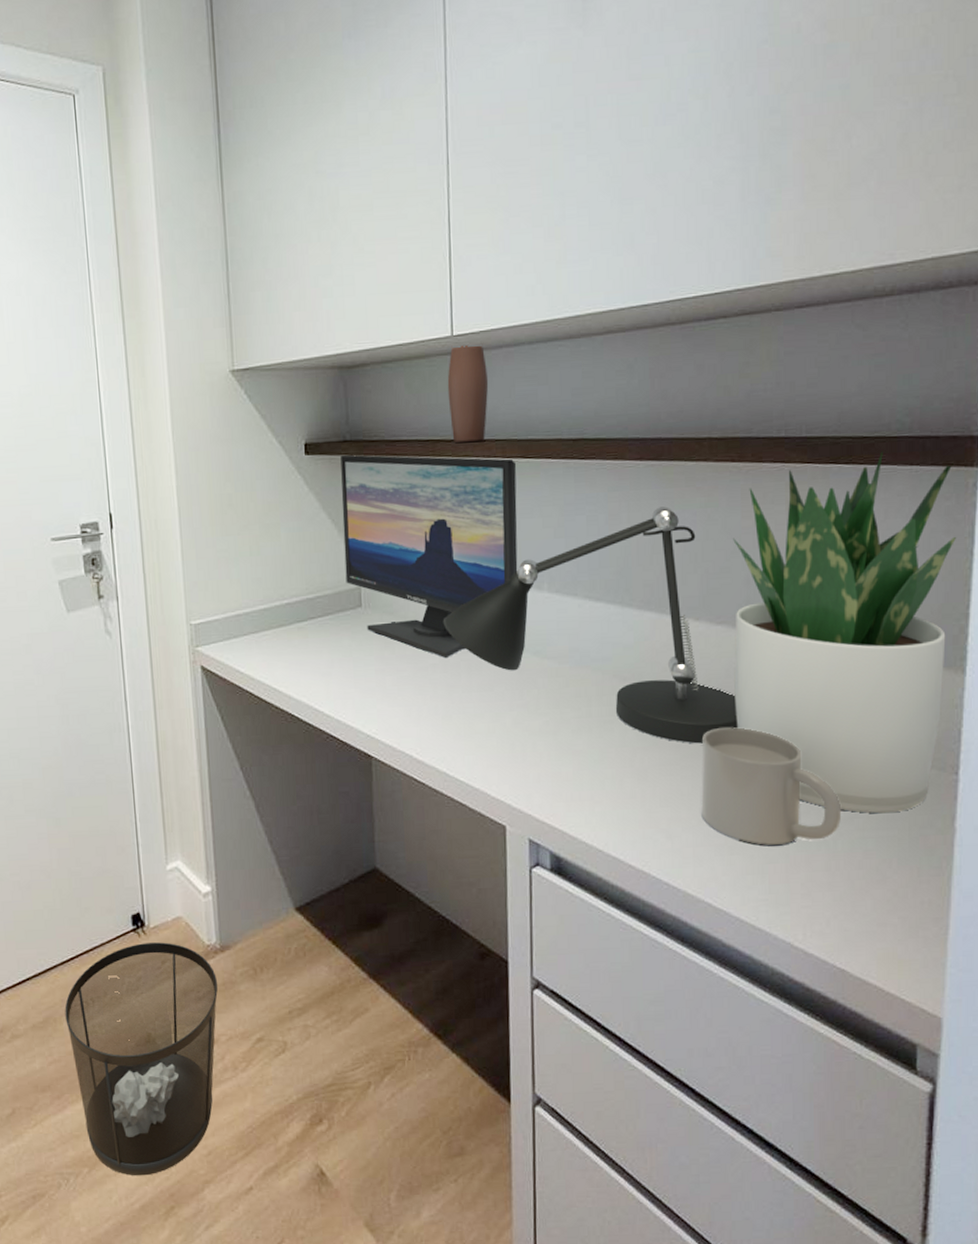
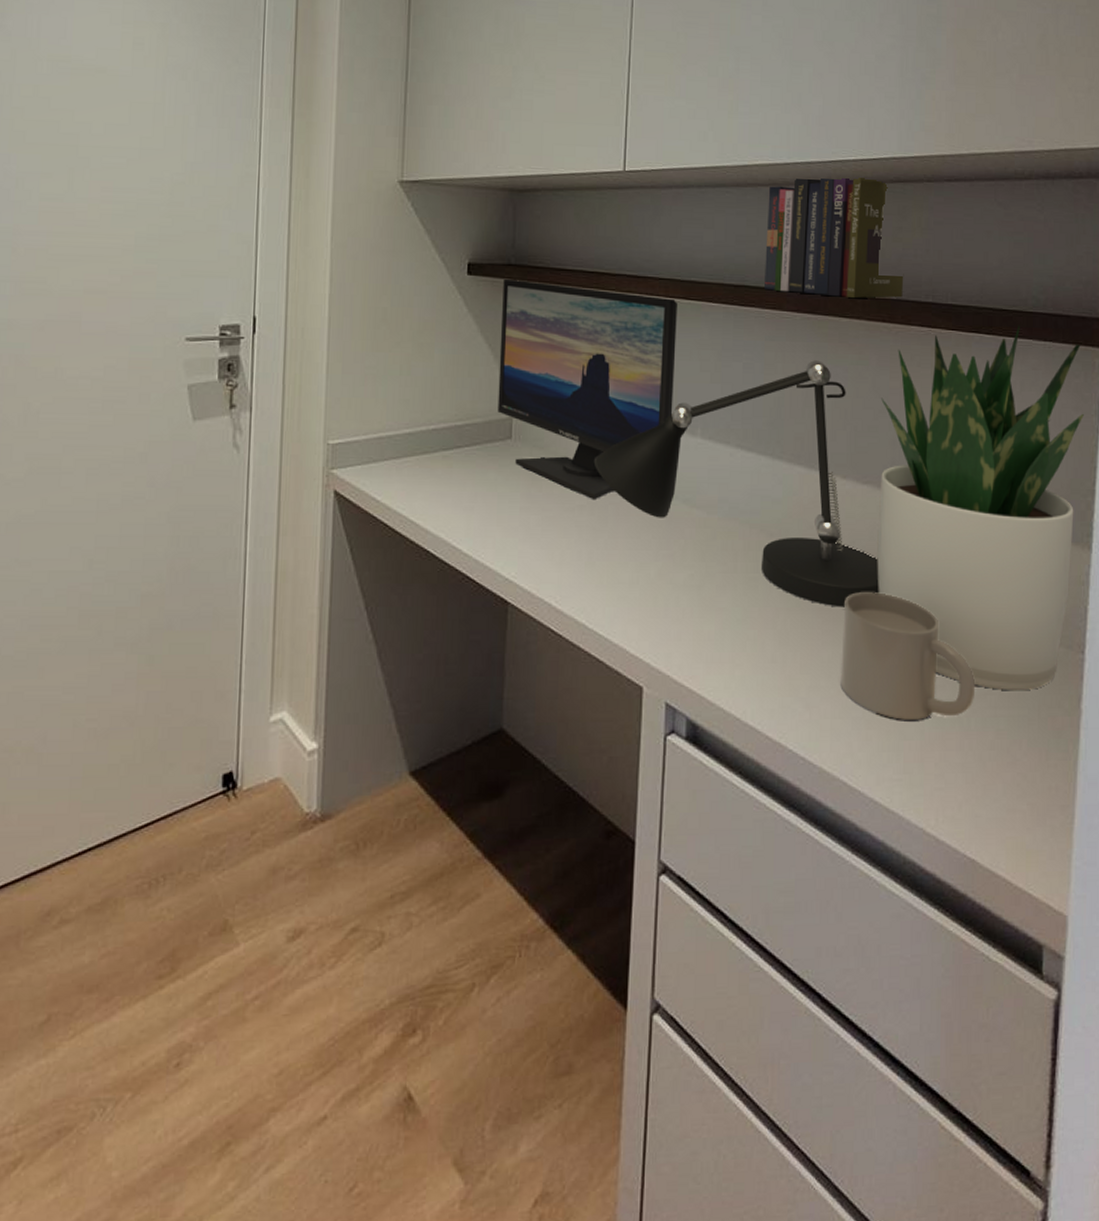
waste bin: present [64,942,218,1176] -> none [128,808,314,1103]
vase: present [447,345,489,443] -> none [615,180,657,279]
books: none [603,315,753,442] -> present [764,178,904,299]

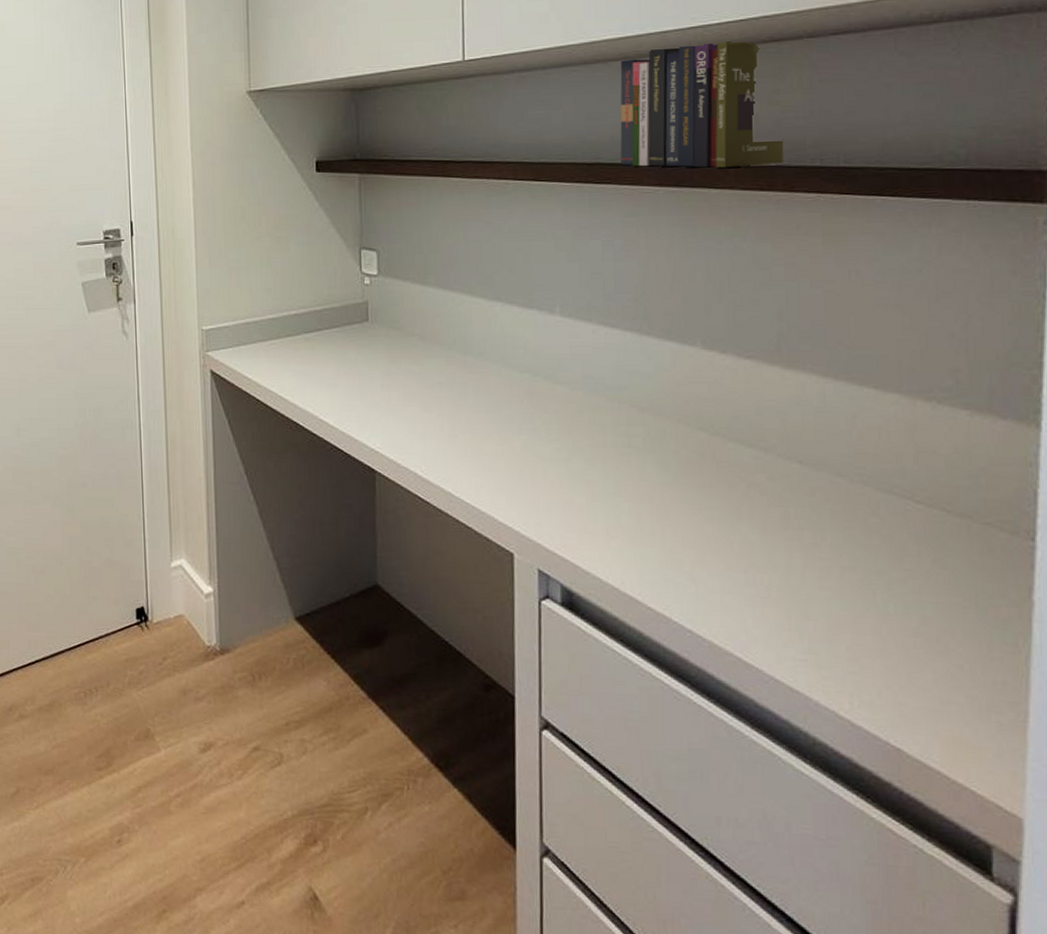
computer monitor: present [497,278,677,501] -> none [351,173,529,377]
desk lamp: present [593,360,879,607] -> none [450,234,770,484]
mug: present [840,592,976,720] -> none [728,469,894,601]
planter: present [877,325,1084,691] -> none [763,184,1024,577]

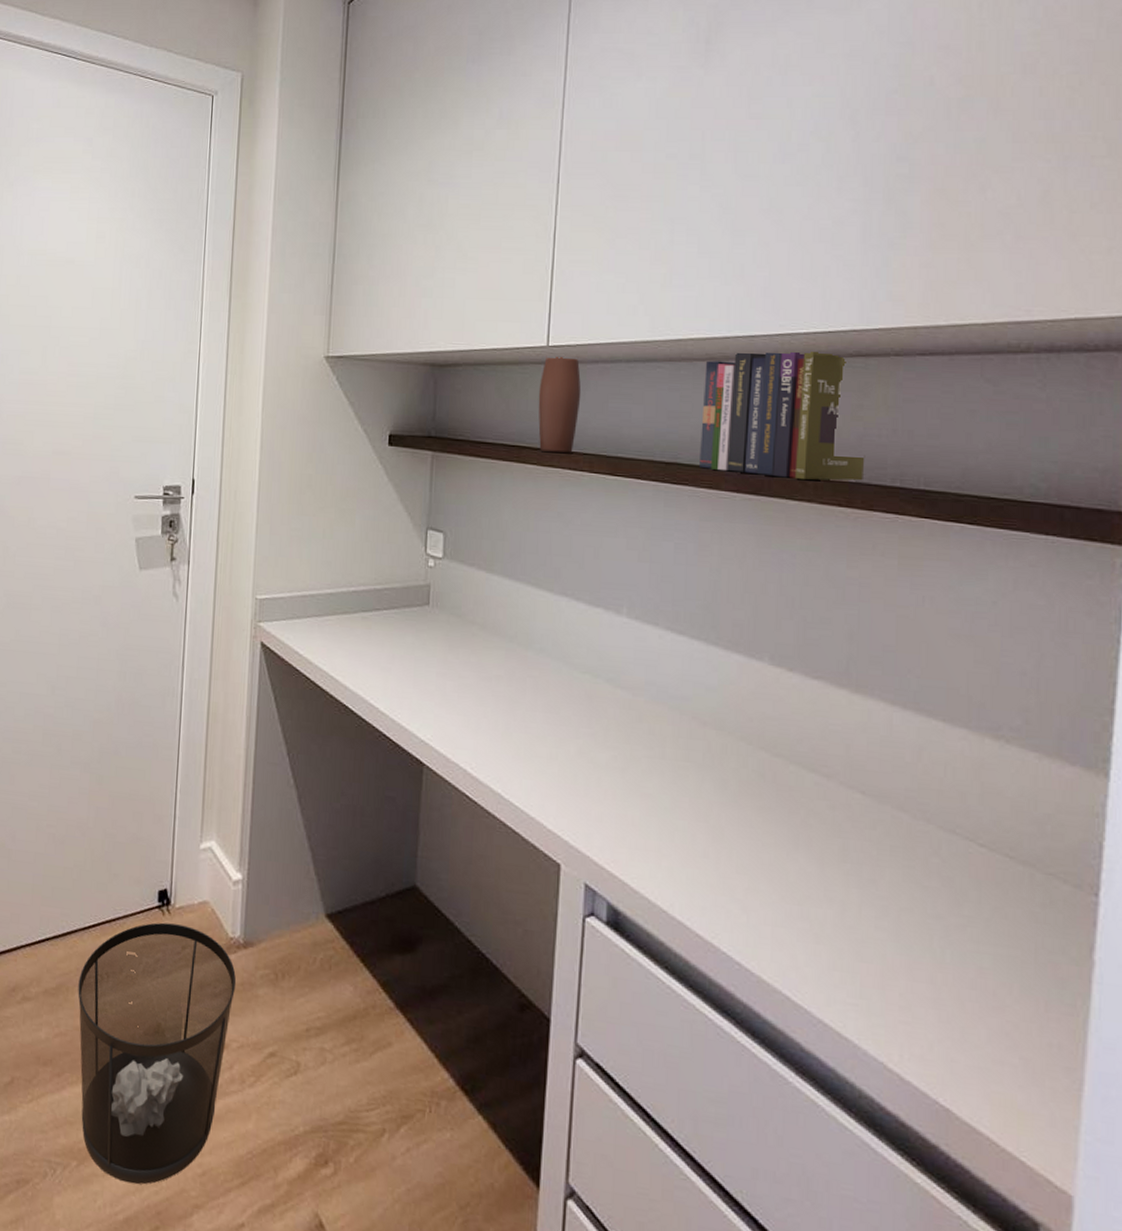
waste bin: none [70,637,217,874] -> present [78,922,237,1185]
vase: none [458,69,500,165] -> present [538,355,582,454]

